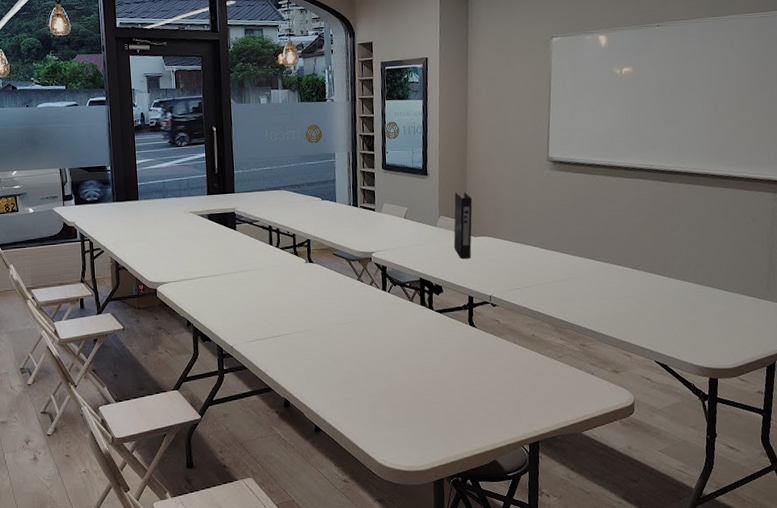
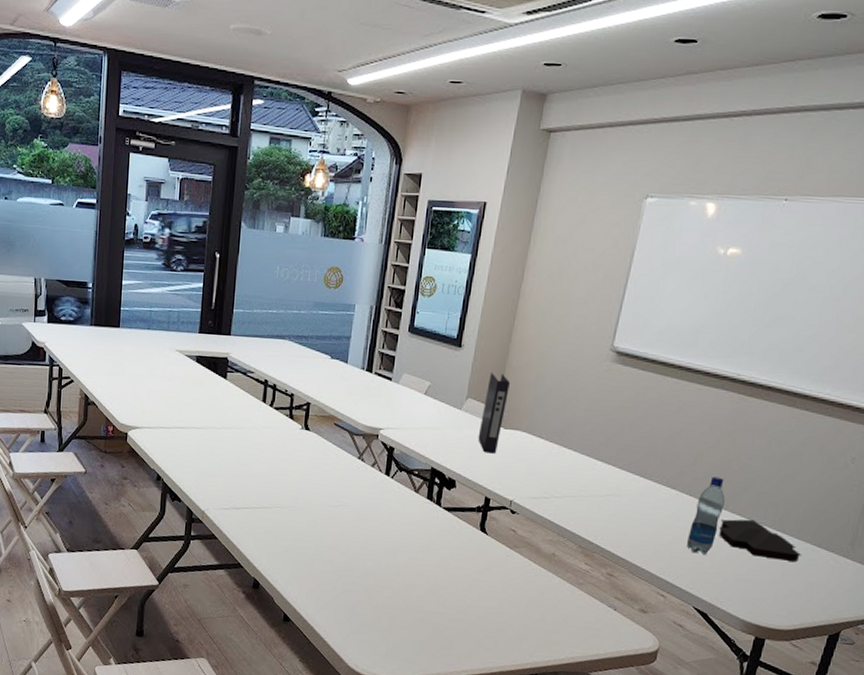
bottle: none [638,250,662,316] -> present [687,476,725,554]
papers: none [661,280,731,310] -> present [718,519,802,562]

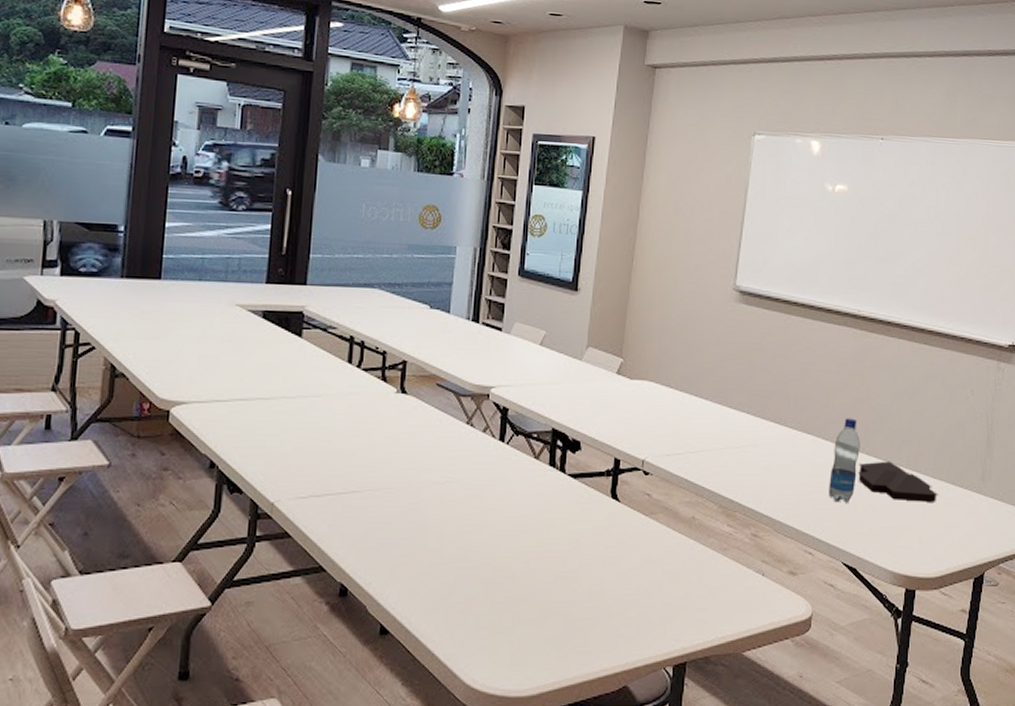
binder: present [477,371,510,454] -> none [602,316,632,408]

